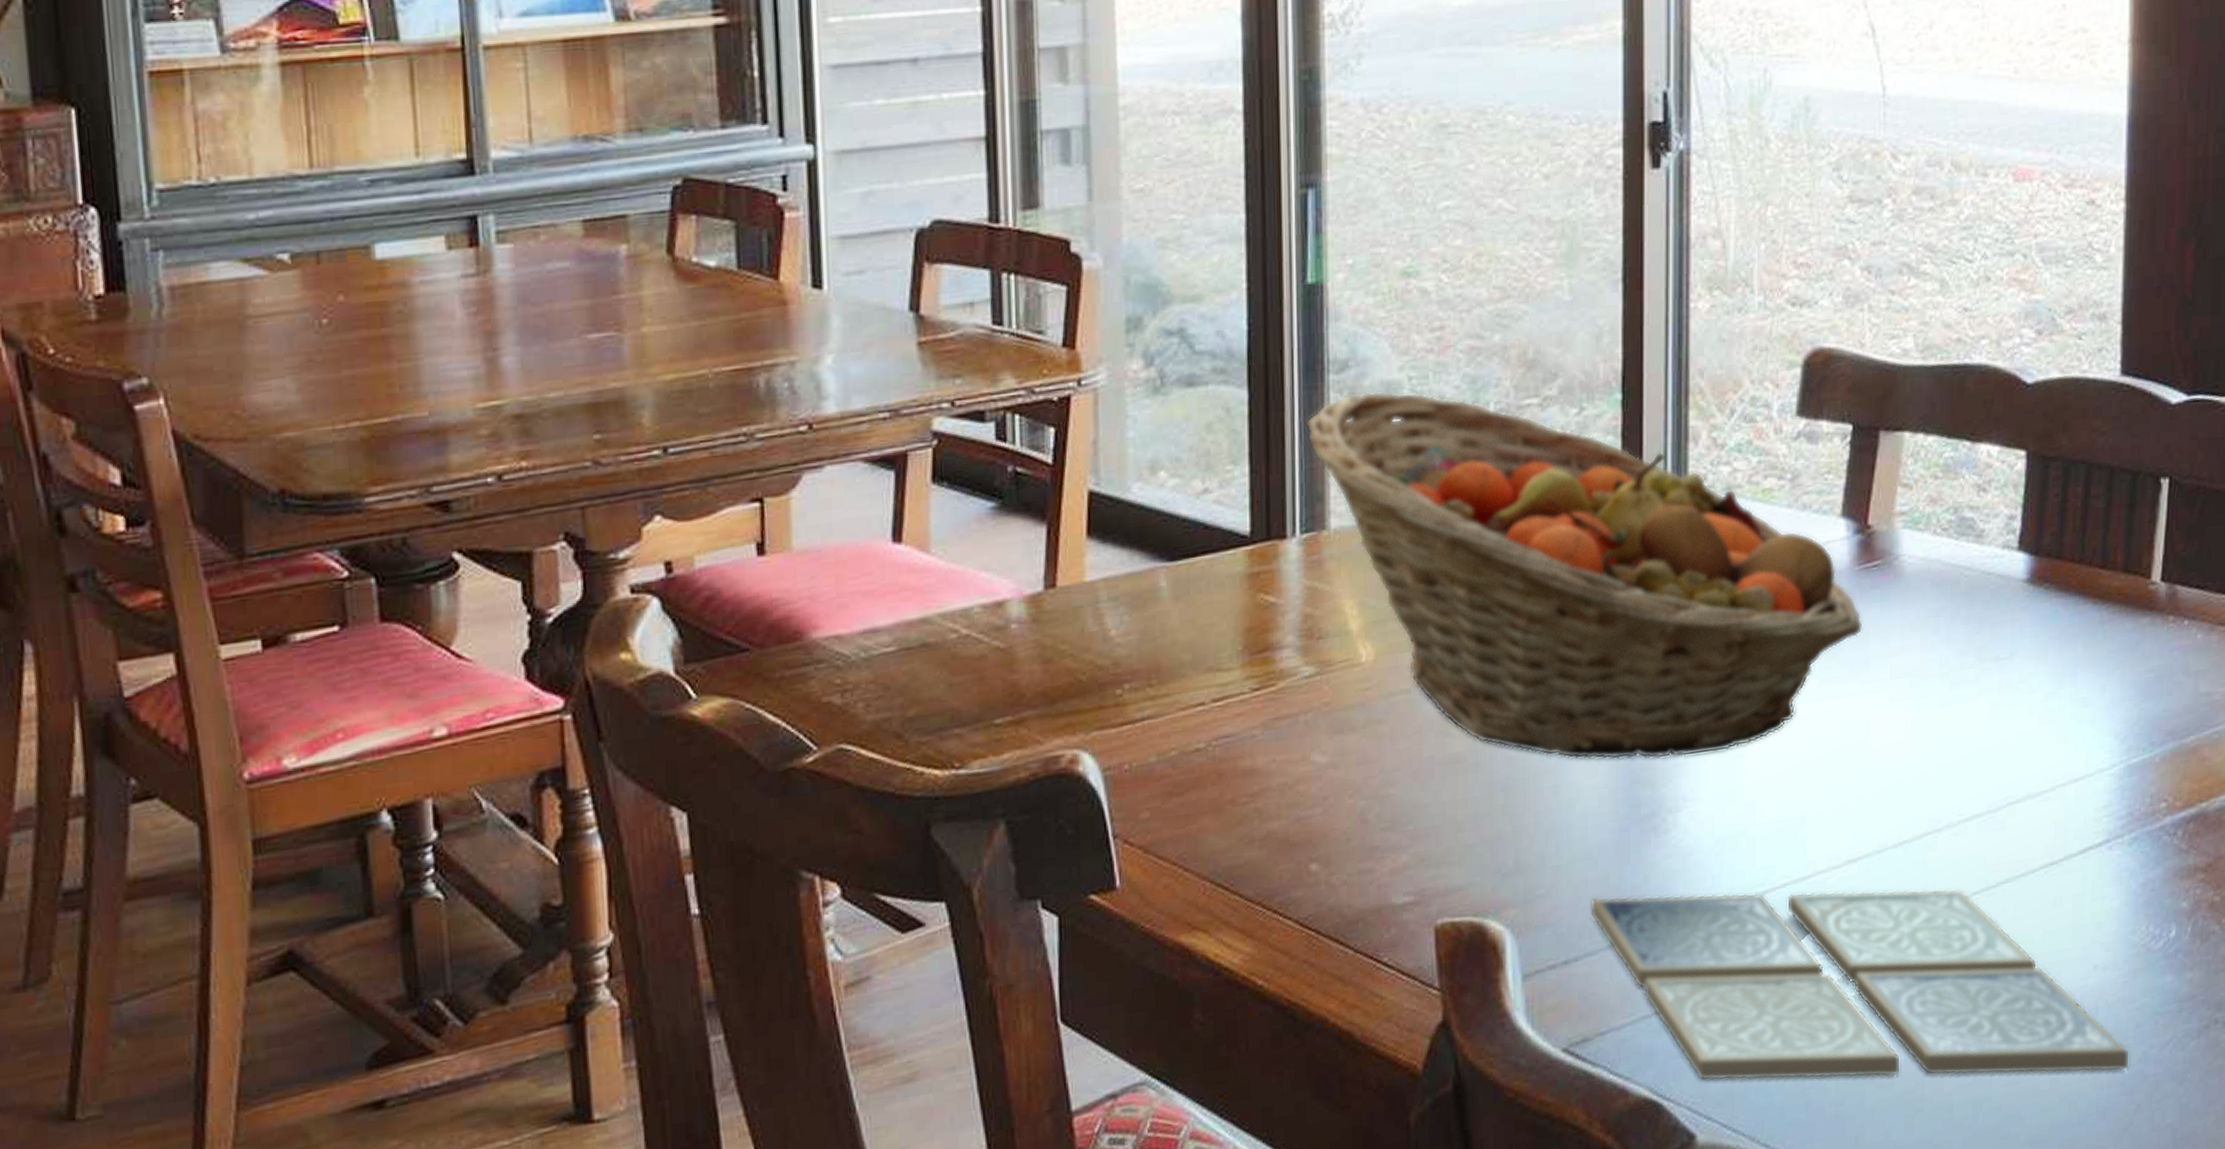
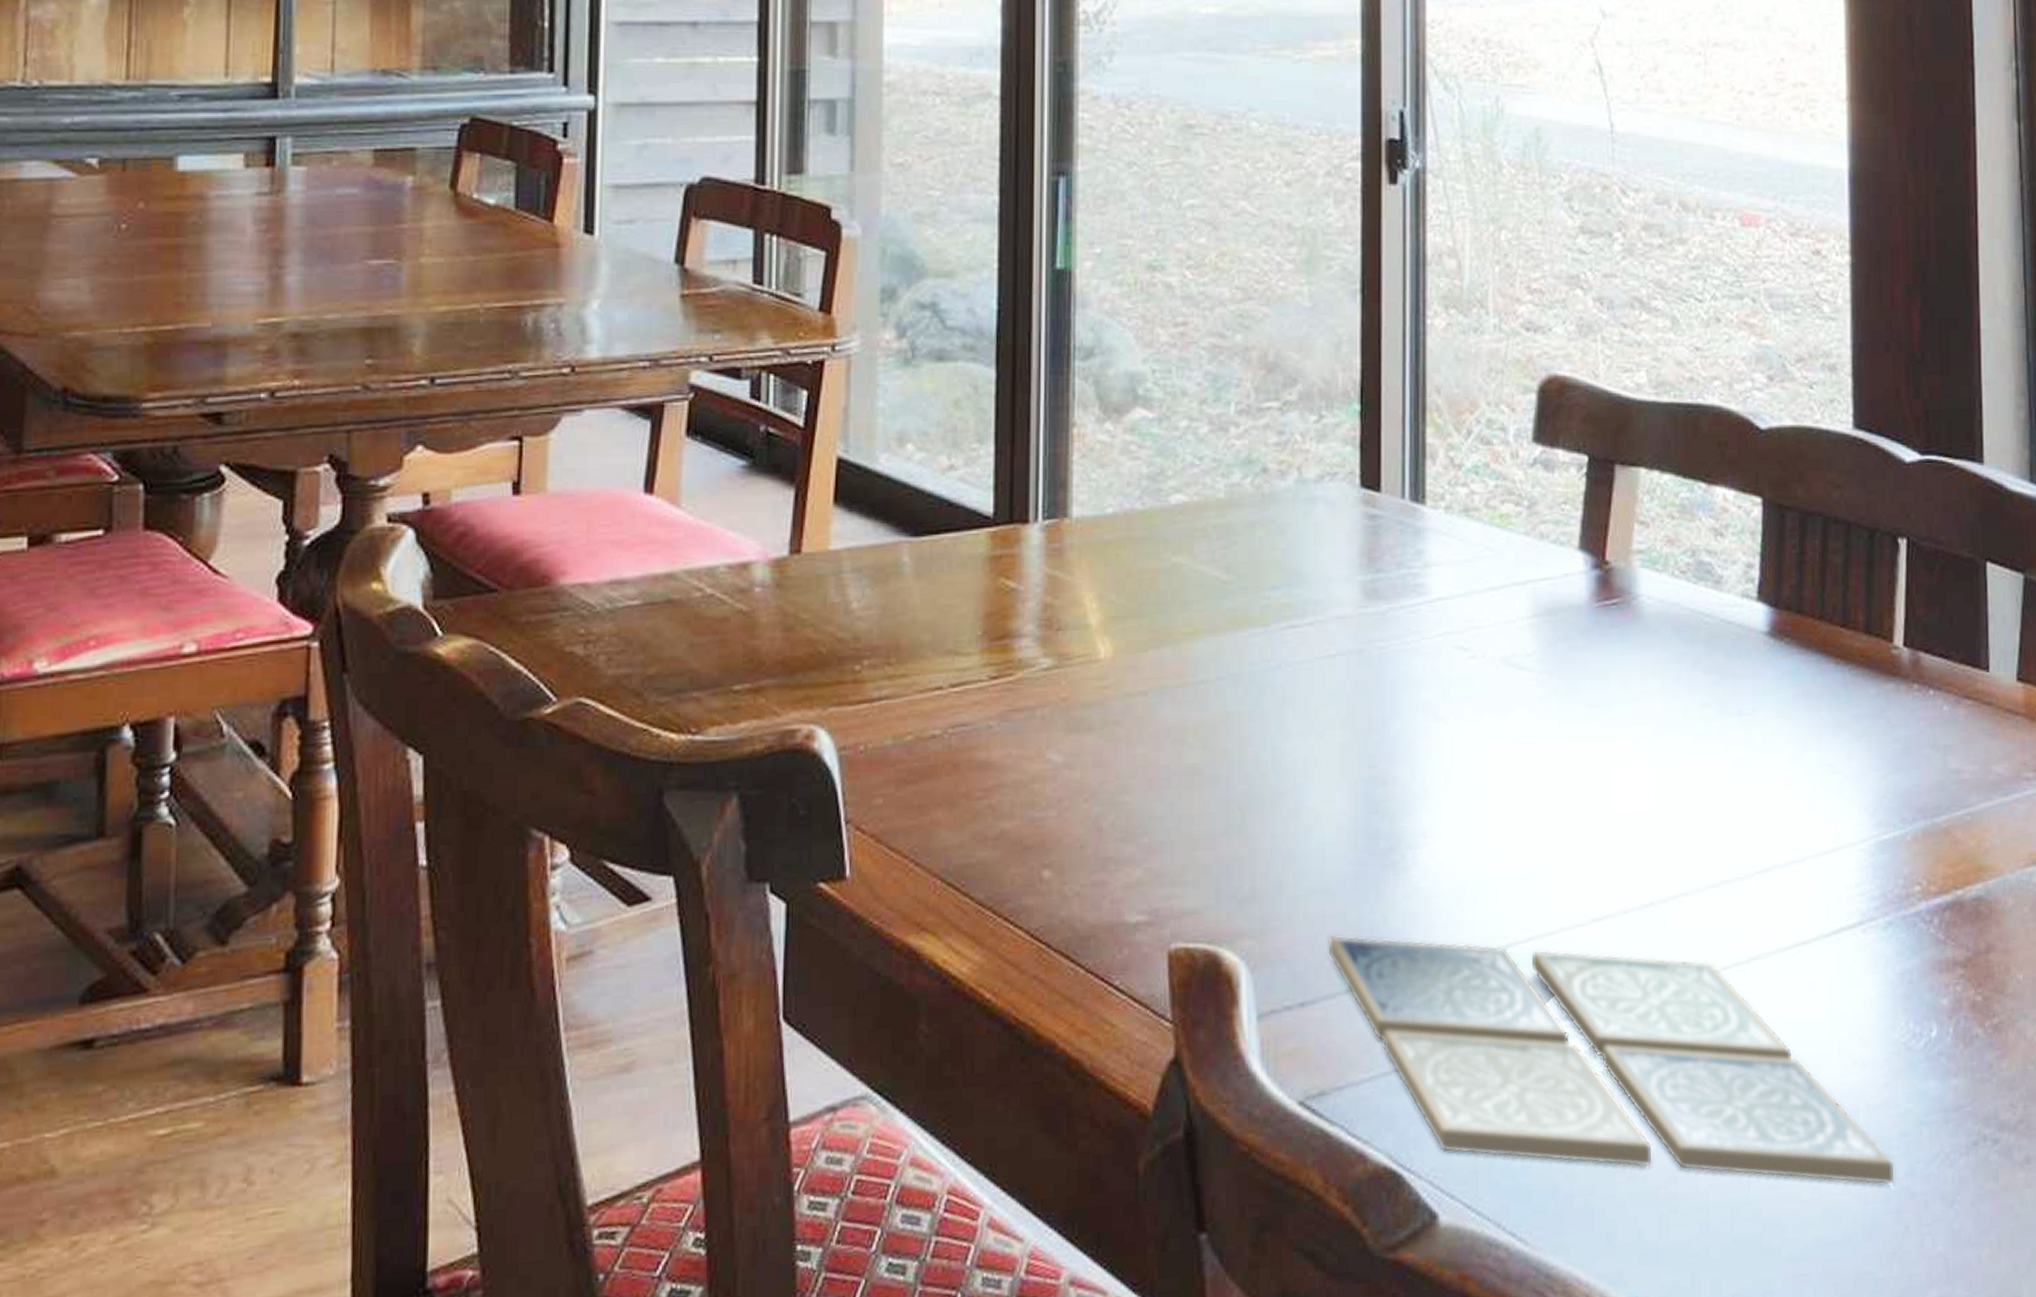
fruit basket: present [1305,391,1863,760] -> none [1050,381,1603,790]

